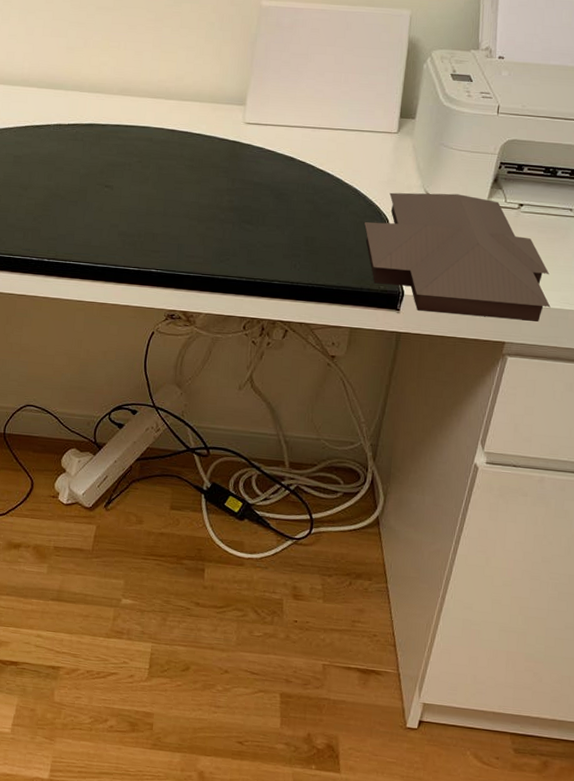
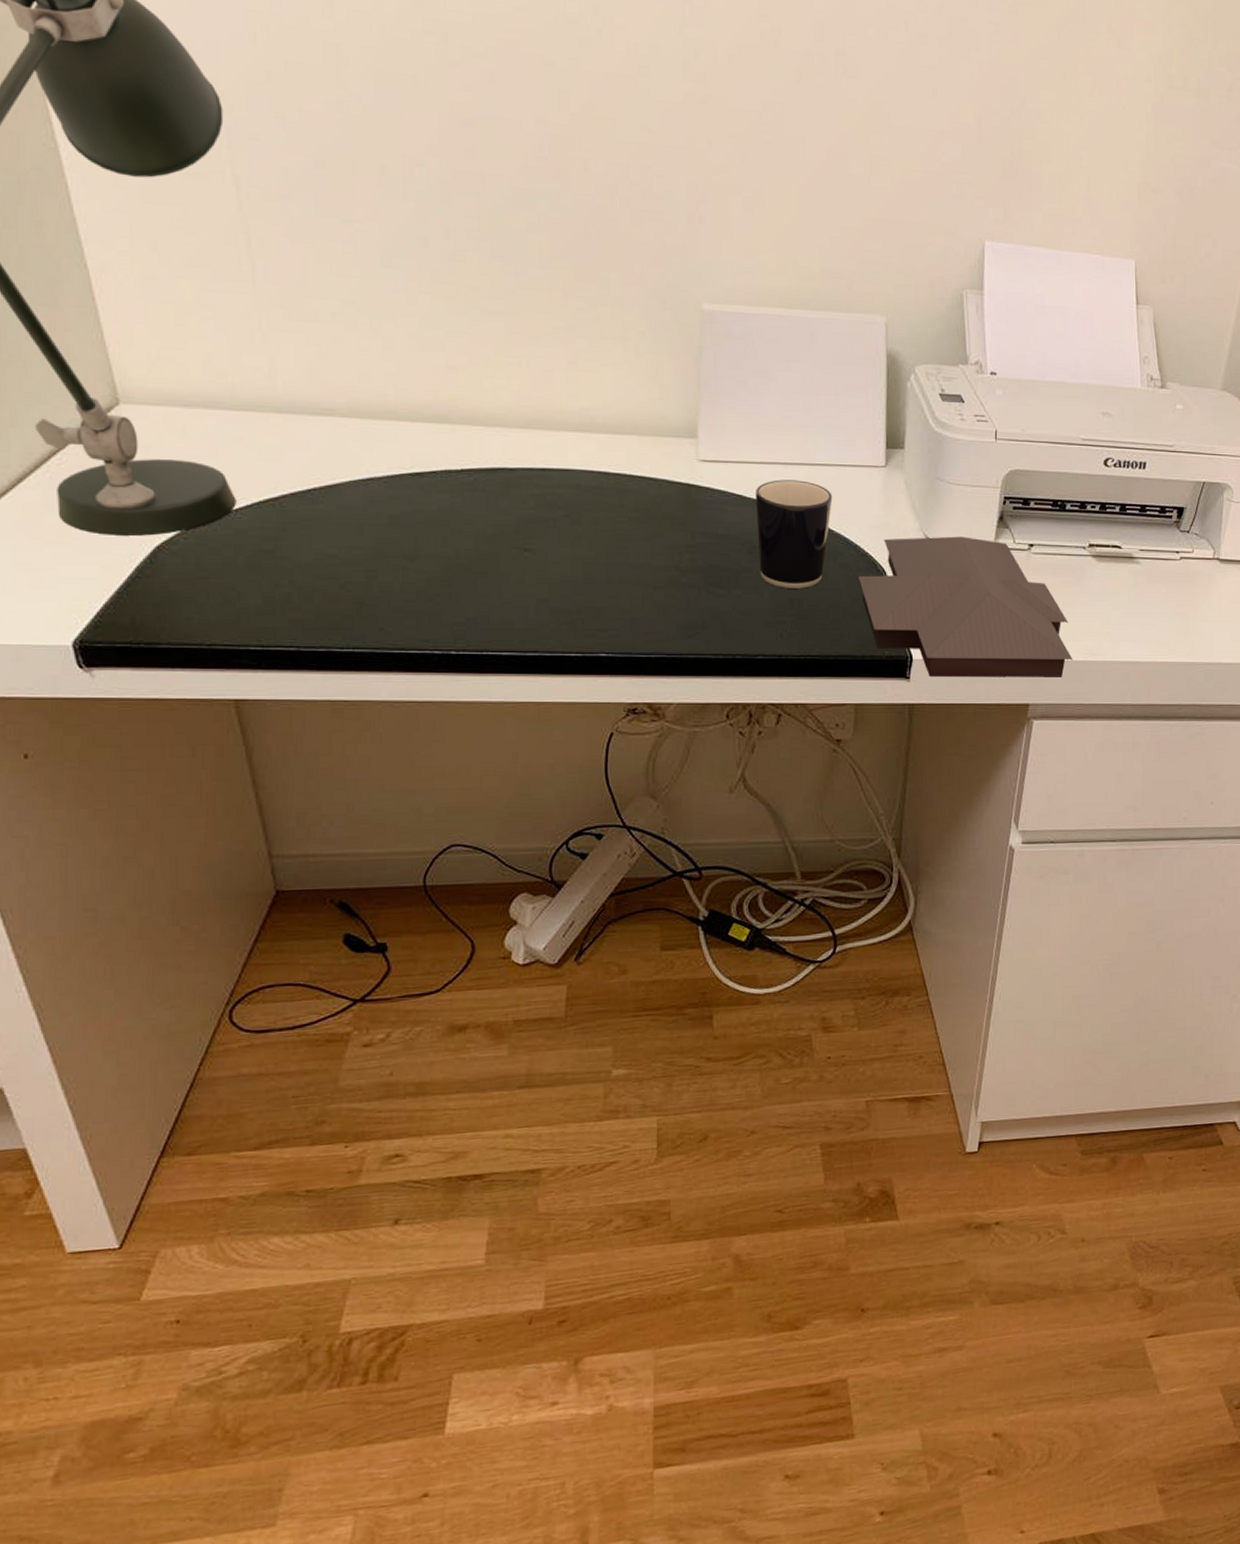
mug: none [283,140,350,230] -> present [755,479,833,589]

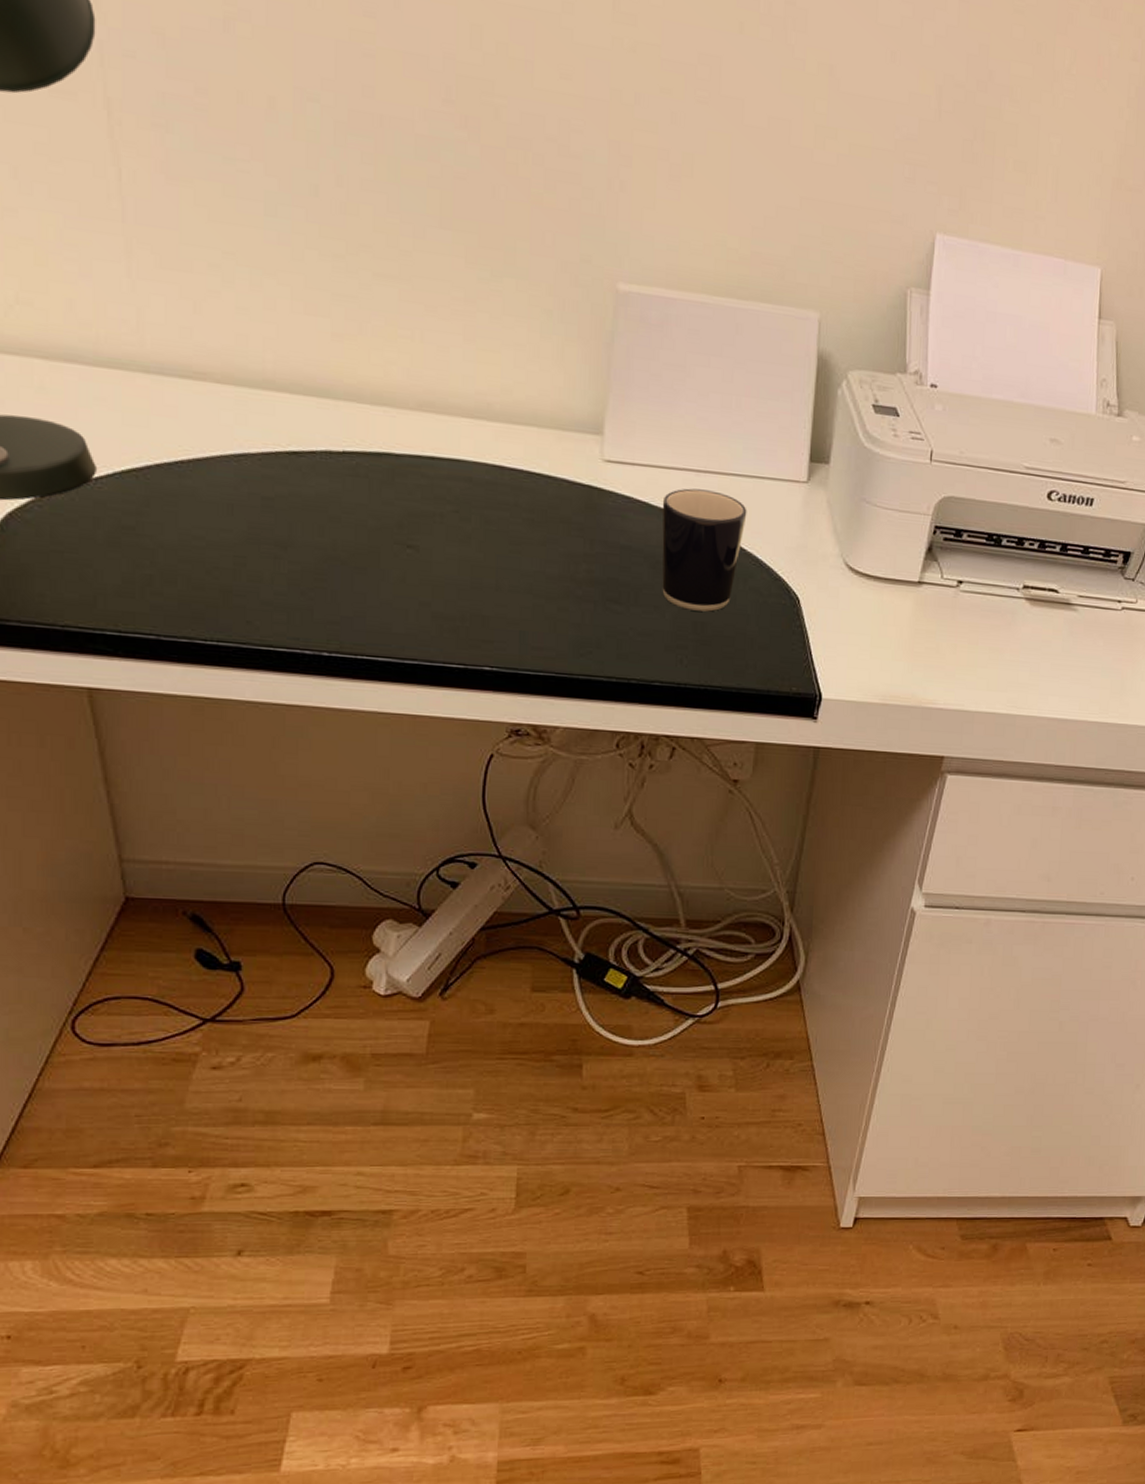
papers: present [857,536,1073,678] -> none [768,562,996,730]

